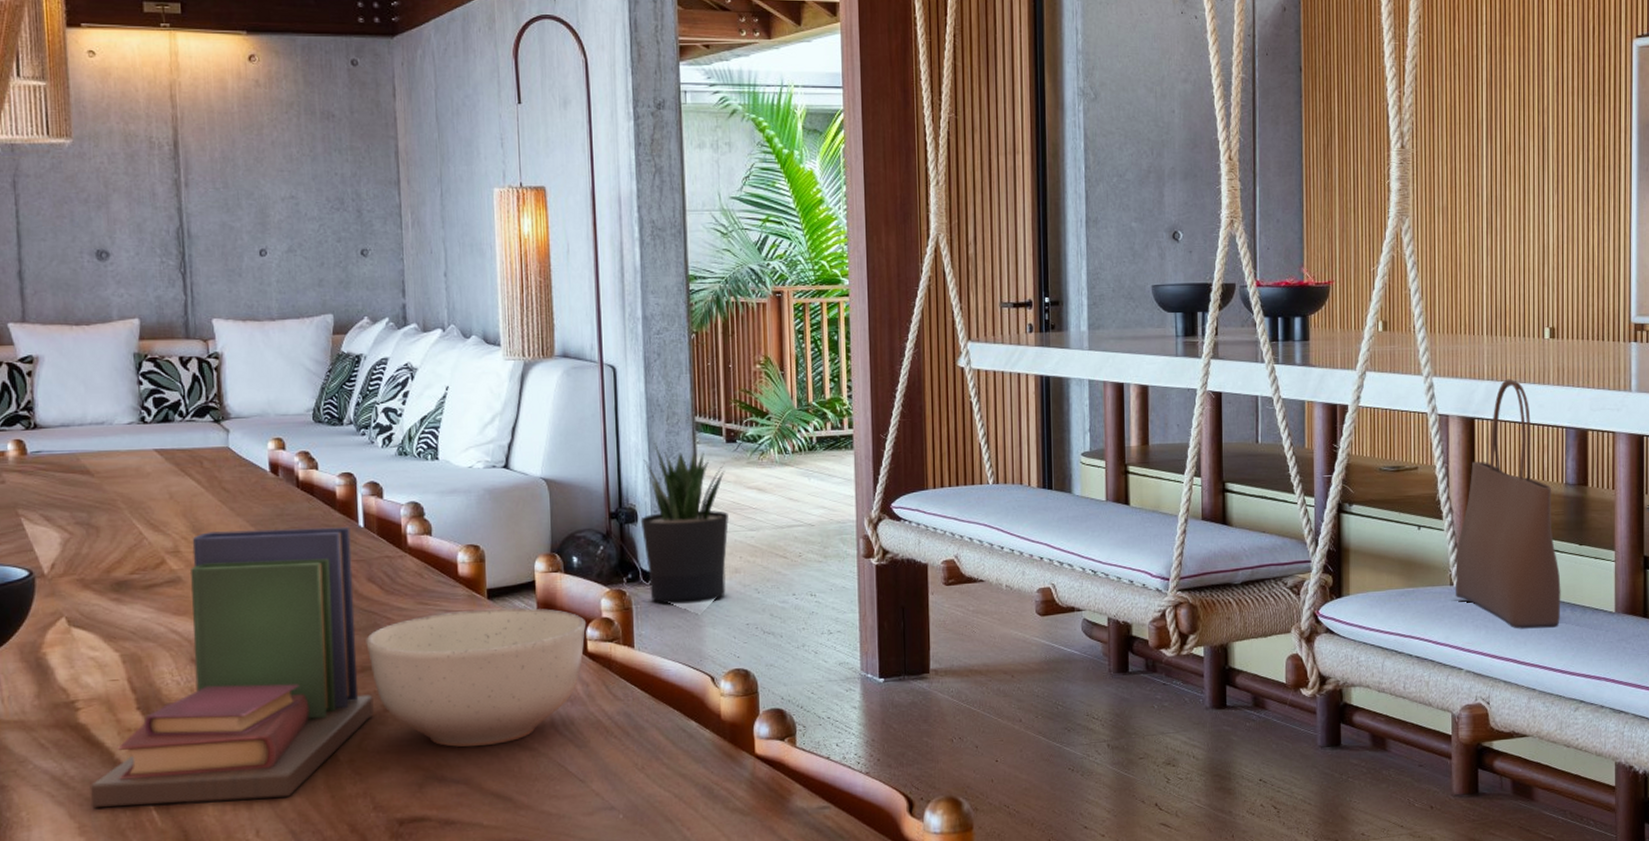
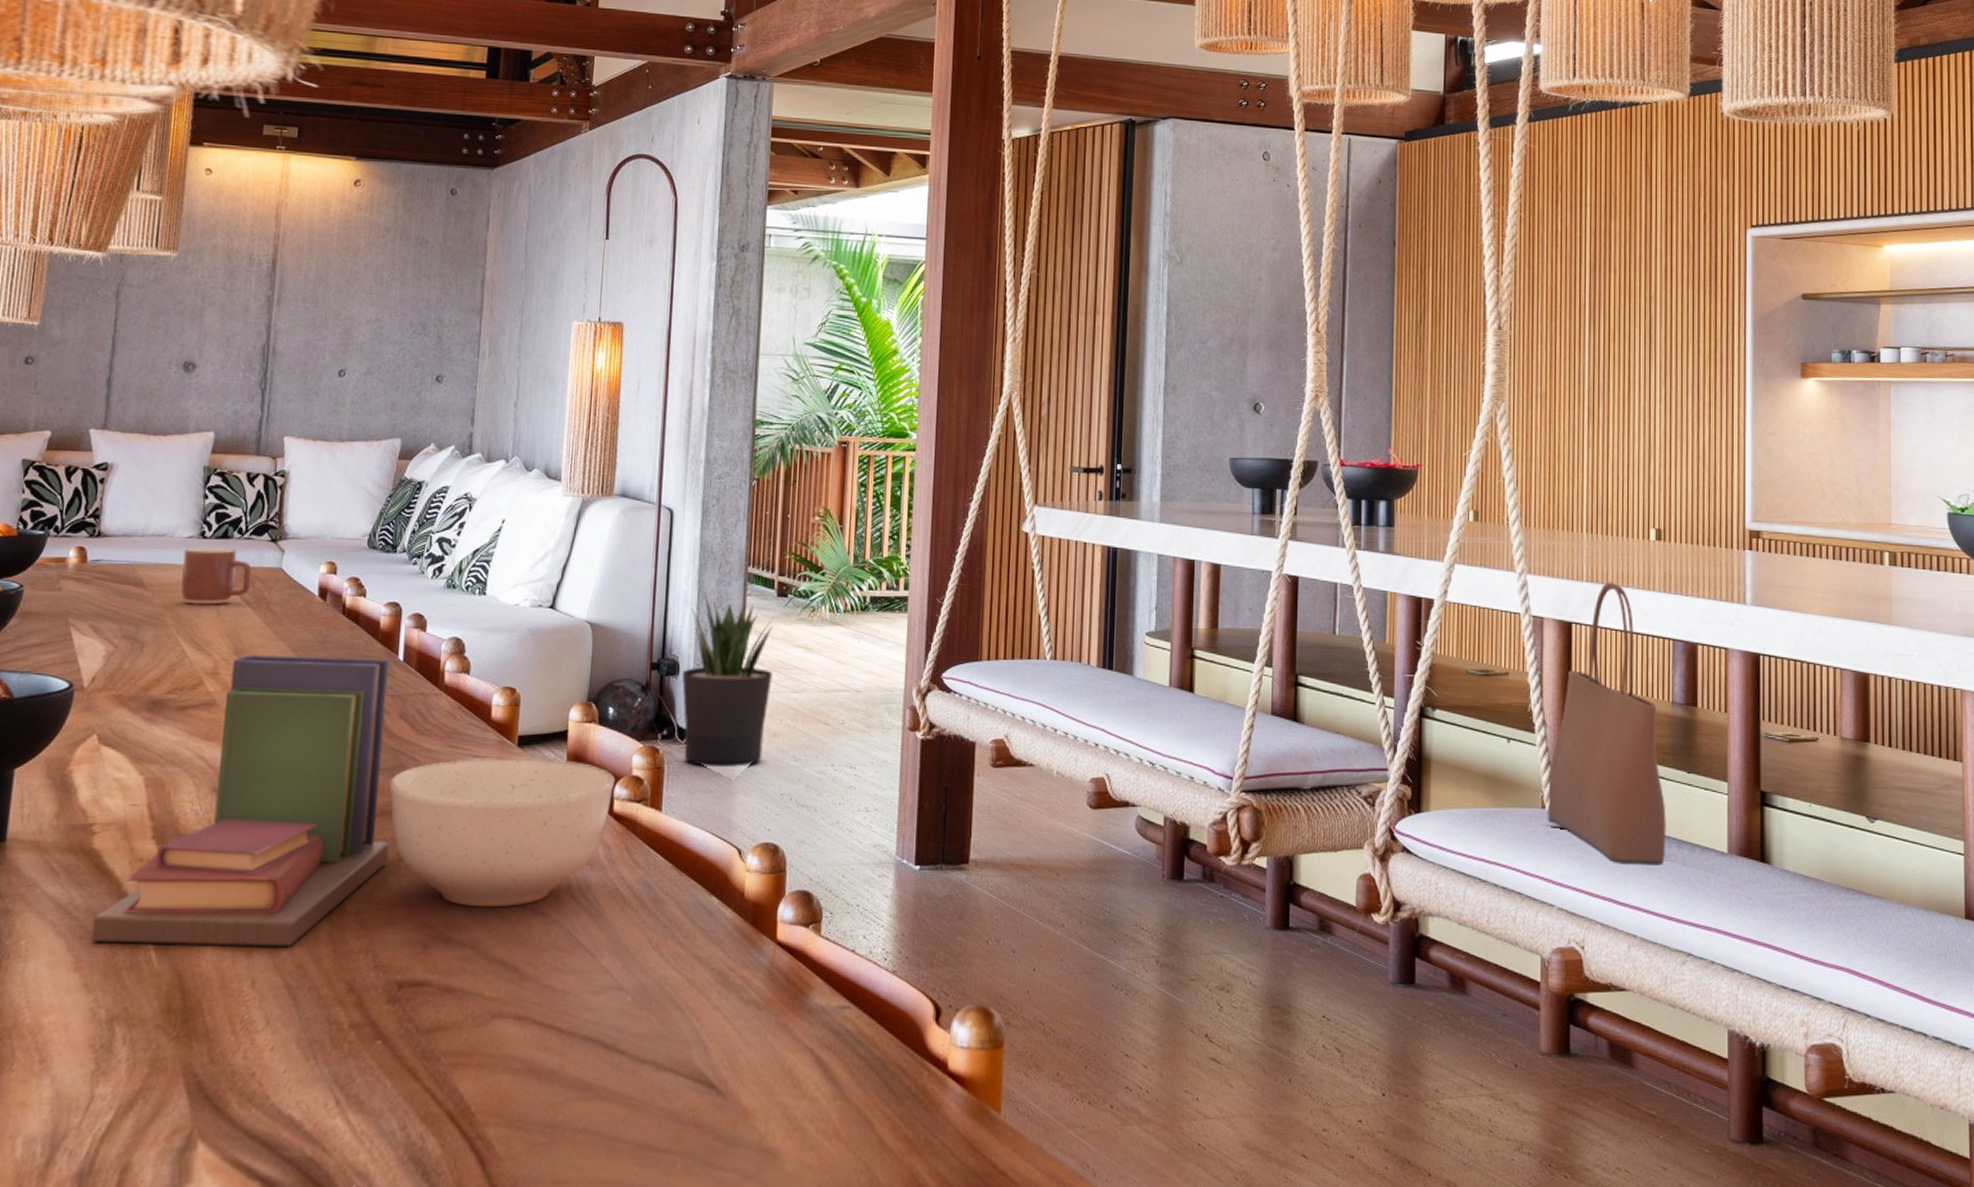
mug: none [125,431,200,488] -> present [180,547,252,605]

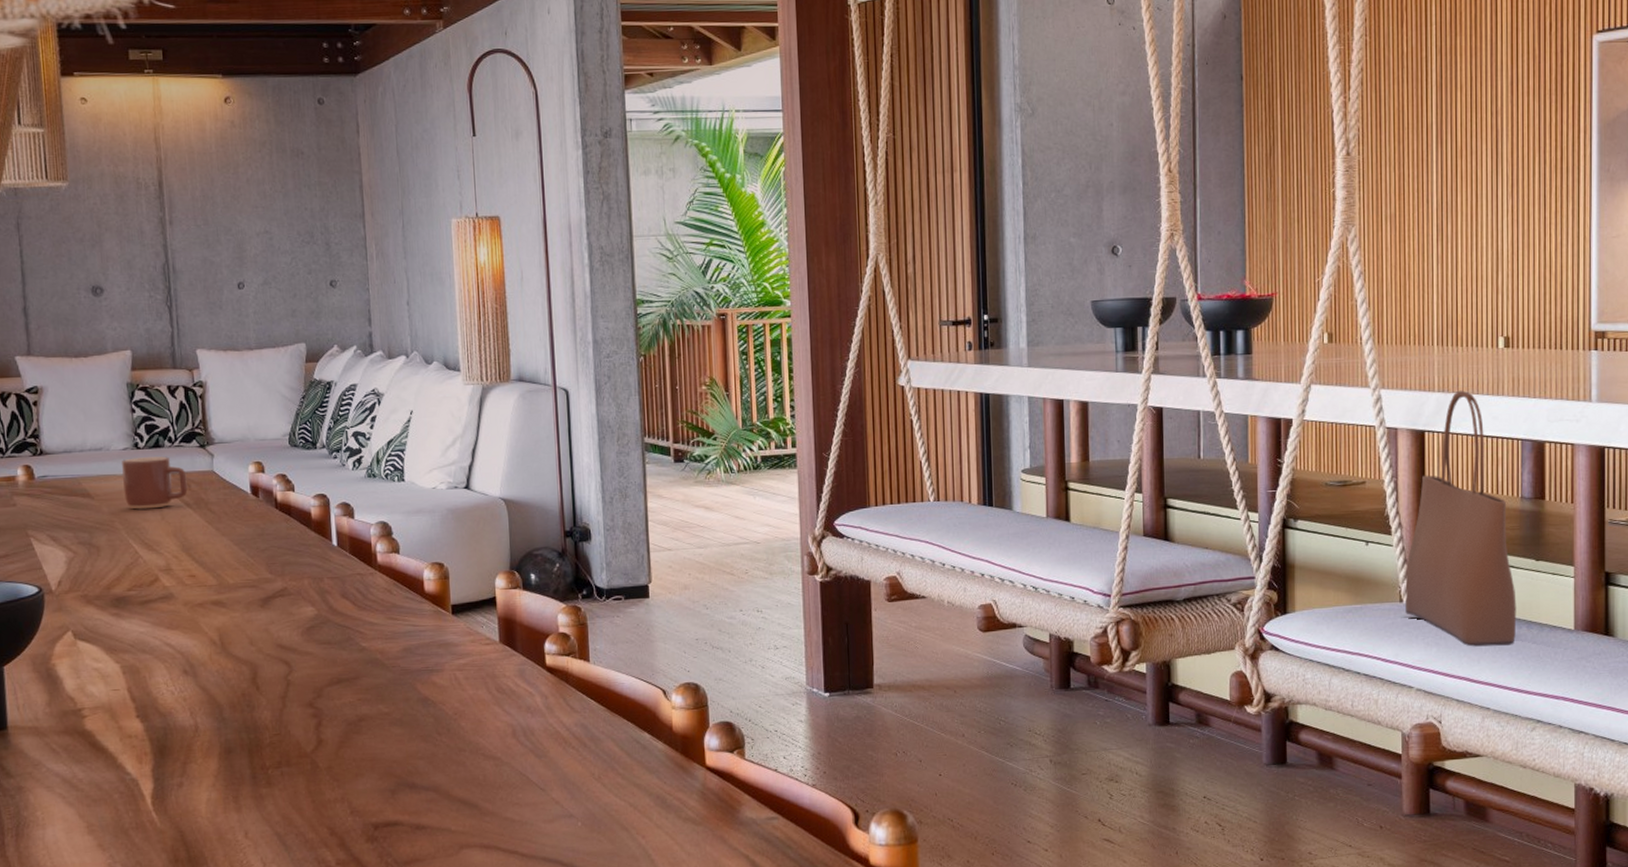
book: present [90,655,389,947] -> none [96,545,349,809]
bowl: present [389,757,616,908] -> none [341,623,545,756]
planter: present [681,592,774,768] -> none [593,463,678,620]

